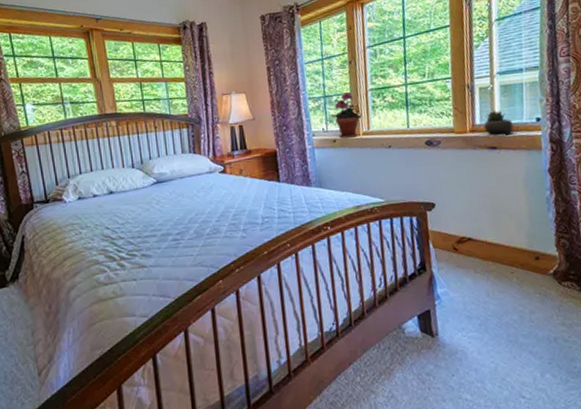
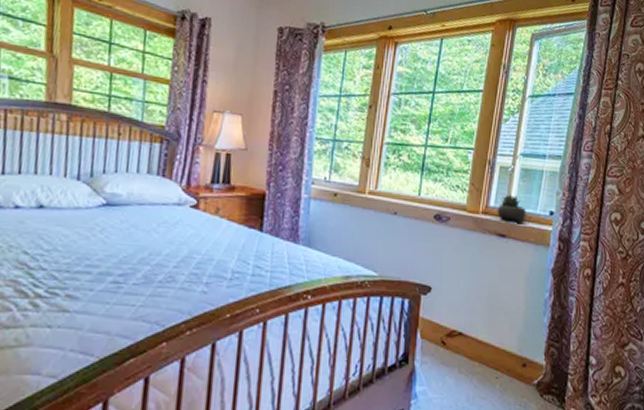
potted plant: present [331,92,362,139] -> none [337,140,371,196]

